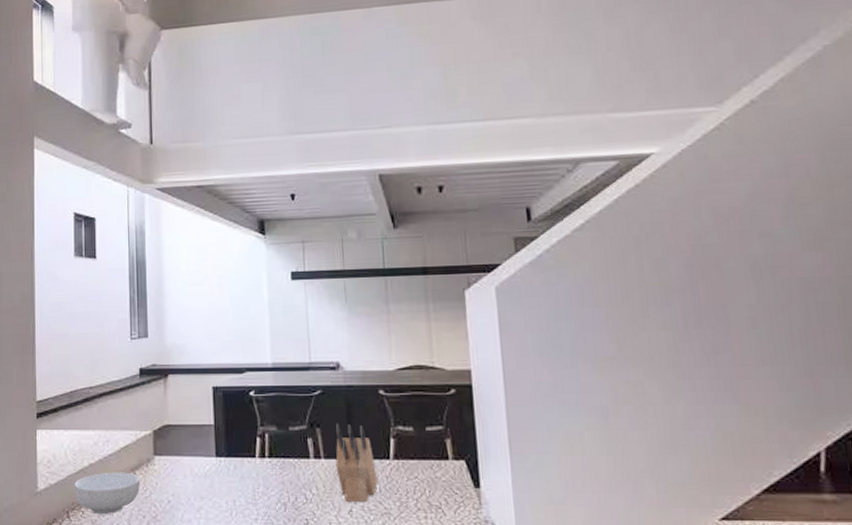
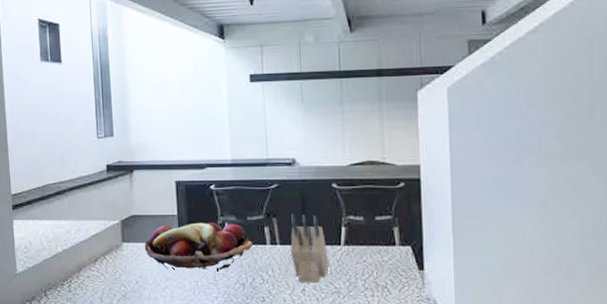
cereal bowl: present [74,472,141,514] -> none [50,256,111,293]
fruit basket: none [178,433,295,488] -> present [144,222,252,270]

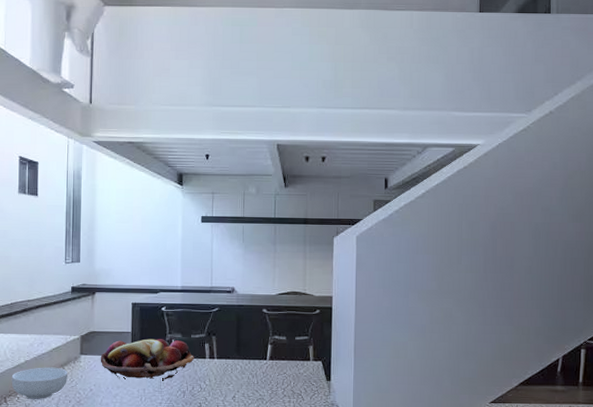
cereal bowl: none [50,256,111,293] -> present [11,367,68,399]
knife block: present [290,213,330,282] -> none [225,333,257,390]

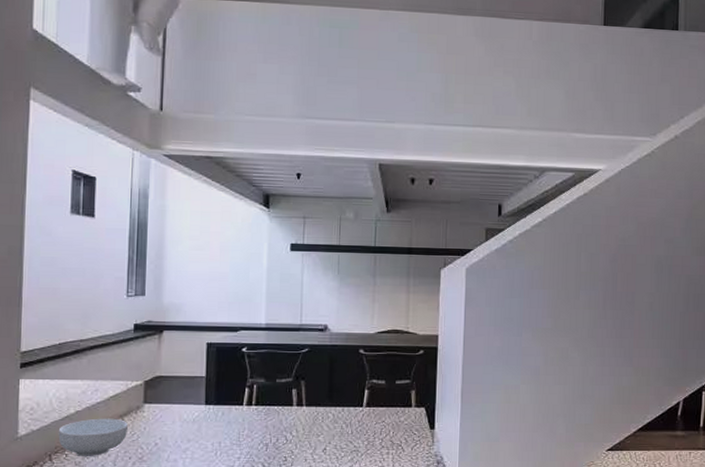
fruit basket: present [100,339,194,380] -> none [167,384,279,431]

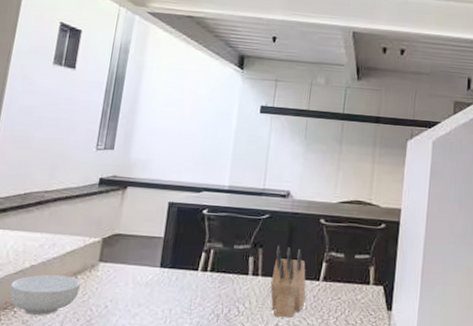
knife block: none [315,376,351,442] -> present [270,245,307,317]

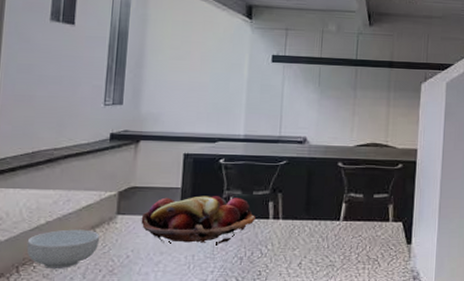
fruit basket: none [121,246,235,299] -> present [141,196,255,244]
knife block: present [270,245,307,317] -> none [291,189,328,256]

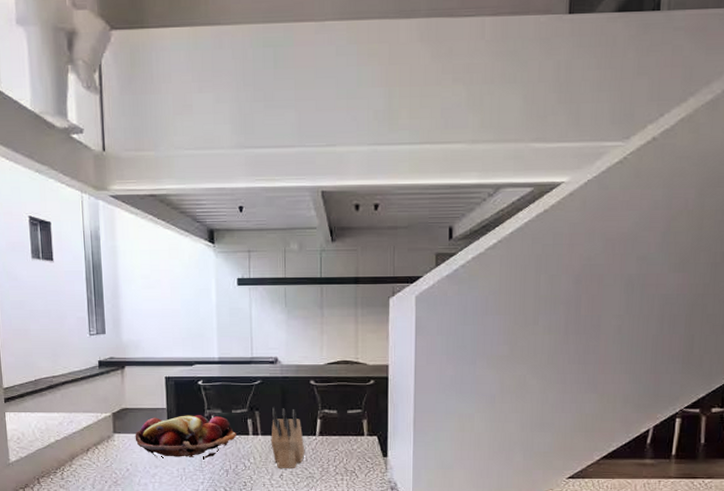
cereal bowl: present [26,229,100,268] -> none [42,446,102,480]
knife block: none [291,189,328,256] -> present [271,407,305,468]

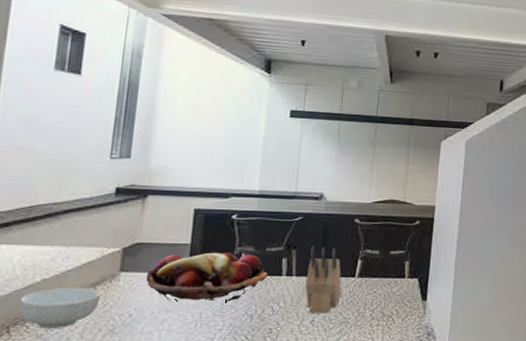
cereal bowl: none [42,446,102,480] -> present [19,287,101,328]

